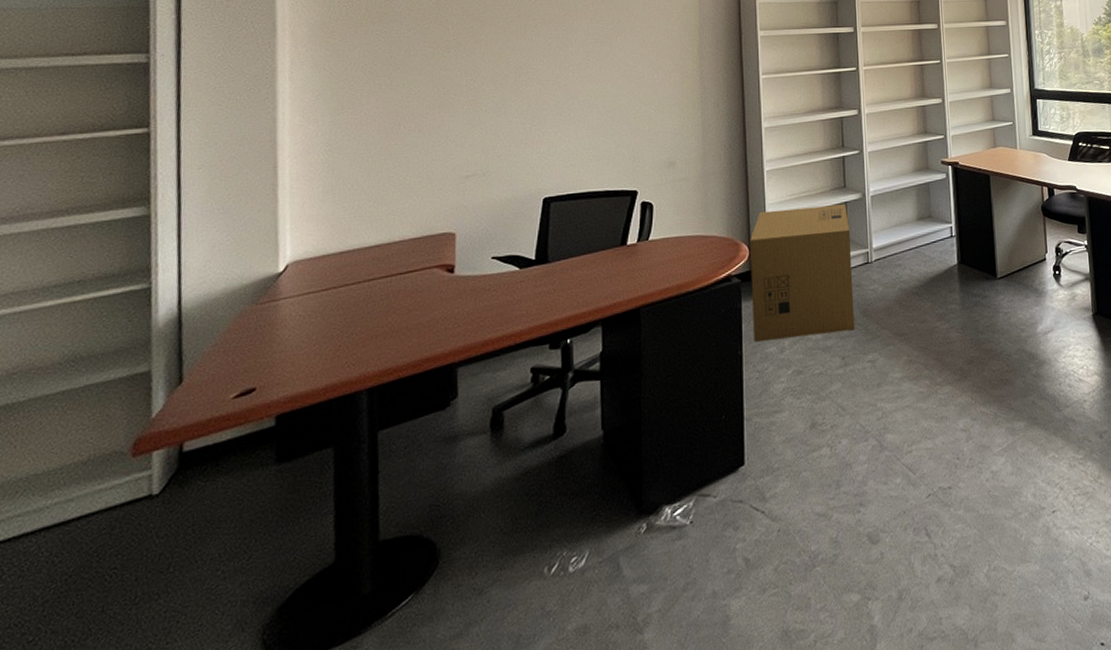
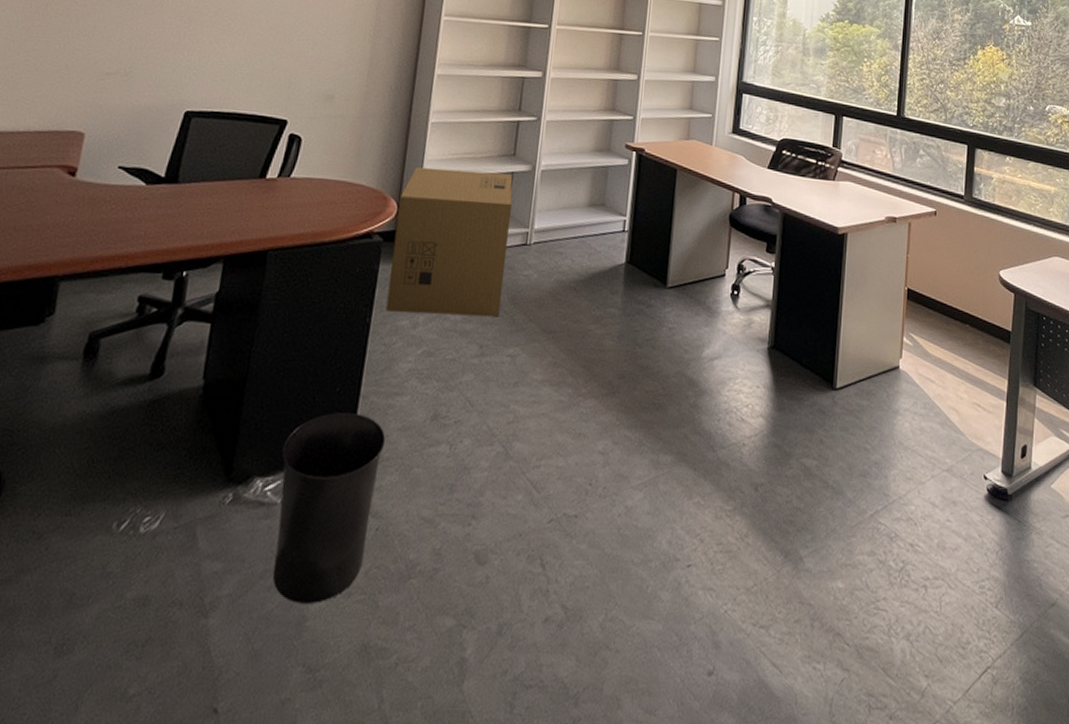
waste bin: none [683,434,774,607] -> present [272,412,386,604]

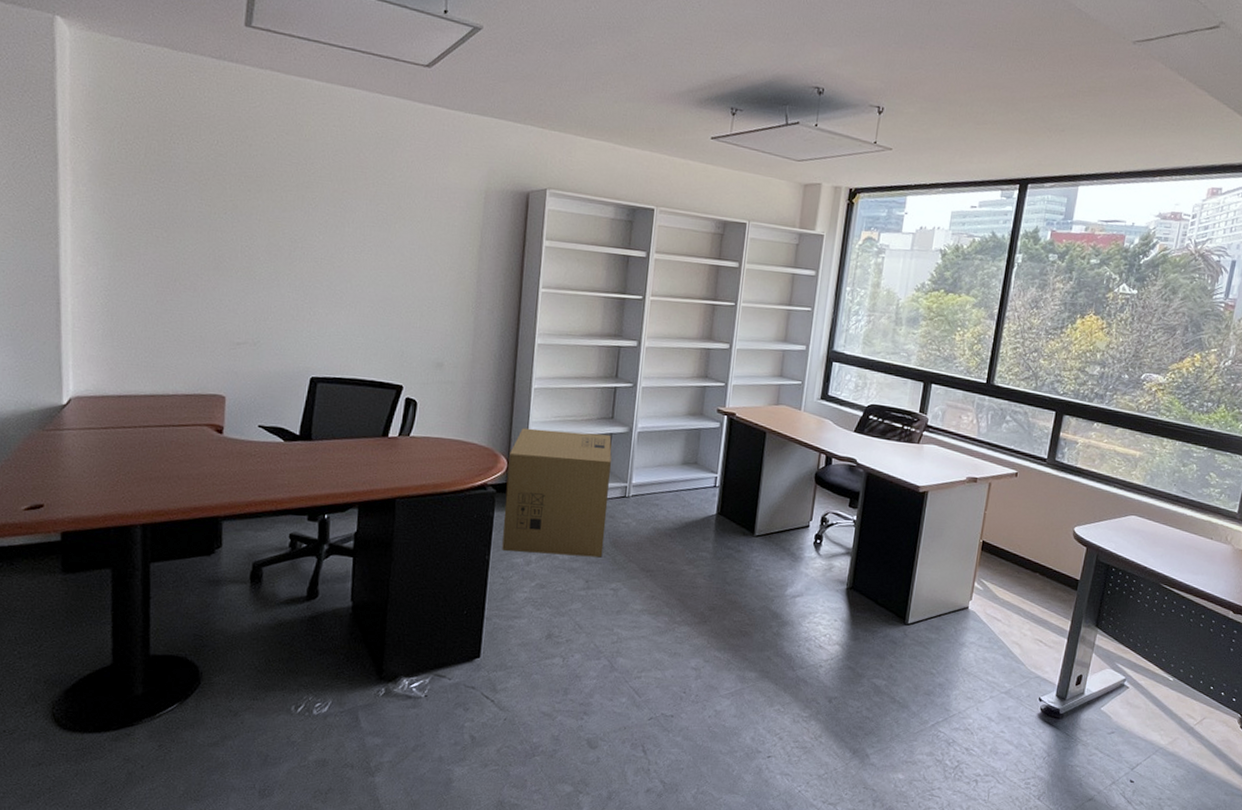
waste bin: present [272,412,386,604] -> none [422,630,509,771]

